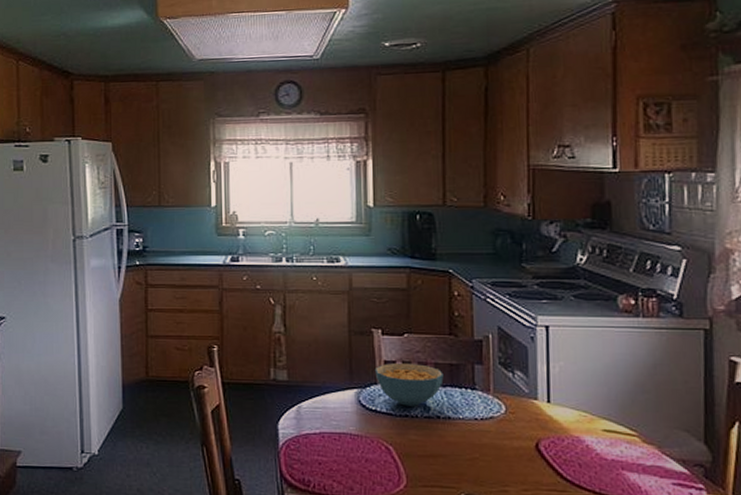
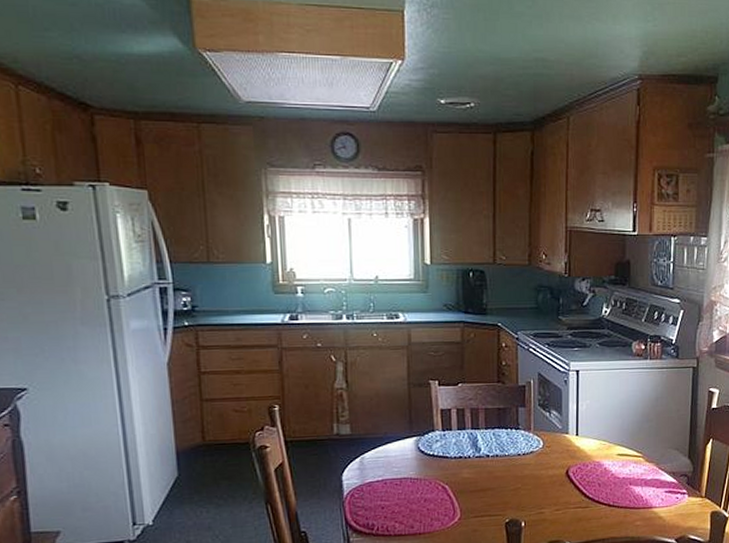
cereal bowl: present [374,364,444,406] -> none [432,410,493,449]

